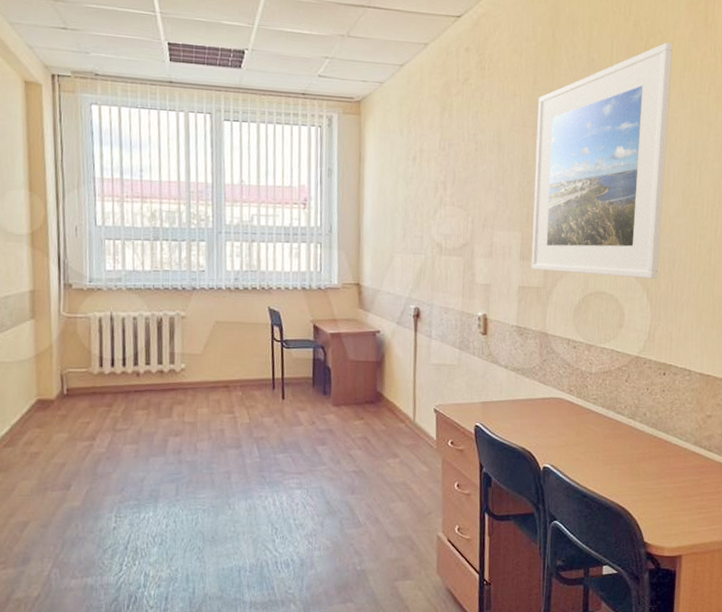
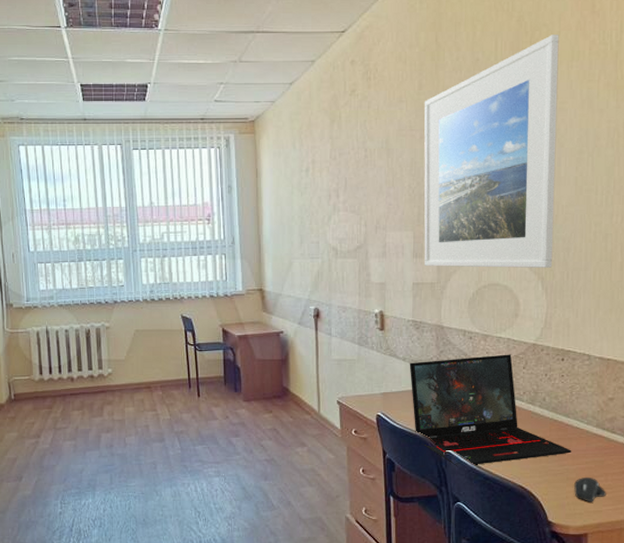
laptop: none [511,366,670,482] -> present [409,354,572,466]
computer mouse: none [670,497,702,523] -> present [574,478,606,502]

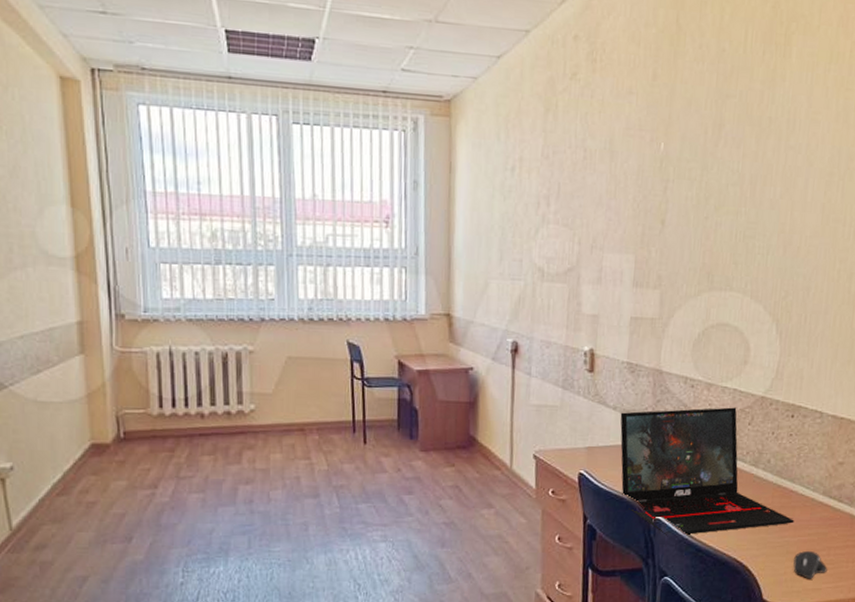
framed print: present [424,35,559,268] -> none [646,29,818,309]

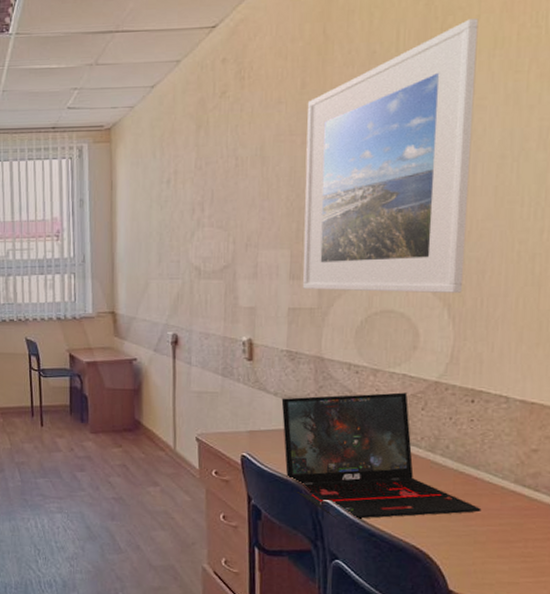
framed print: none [646,29,818,309] -> present [302,19,479,293]
computer mouse: present [793,551,828,579] -> none [483,542,526,572]

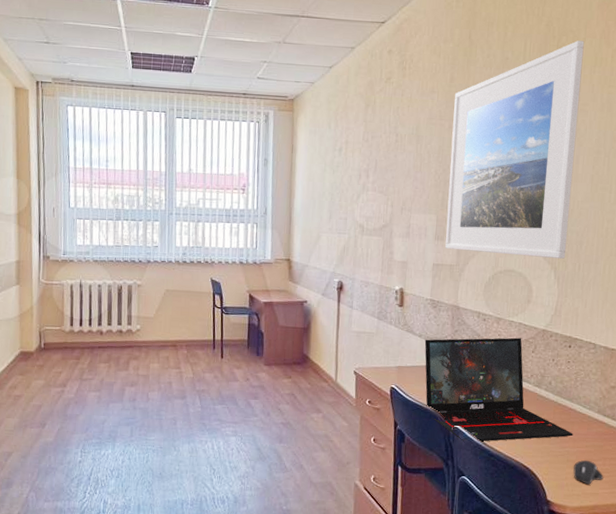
computer mouse: none [483,542,526,572] -> present [573,460,604,485]

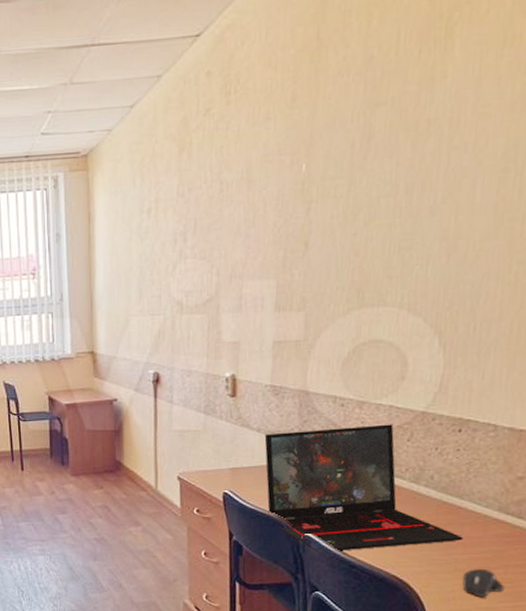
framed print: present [445,41,585,259] -> none [289,14,488,322]

